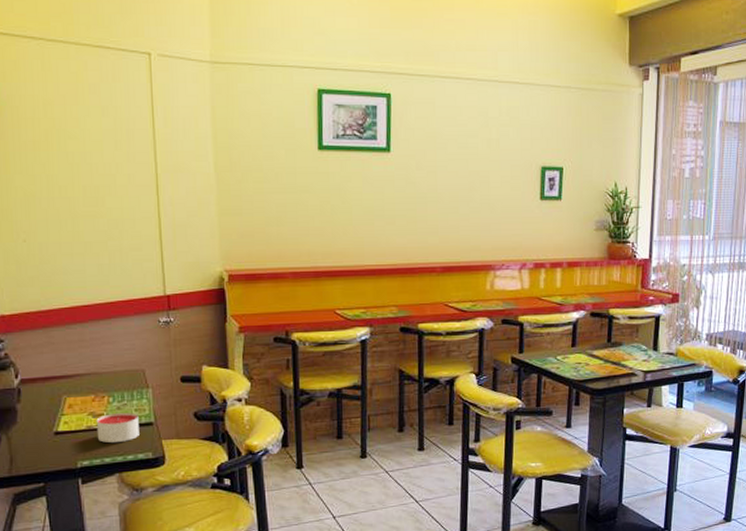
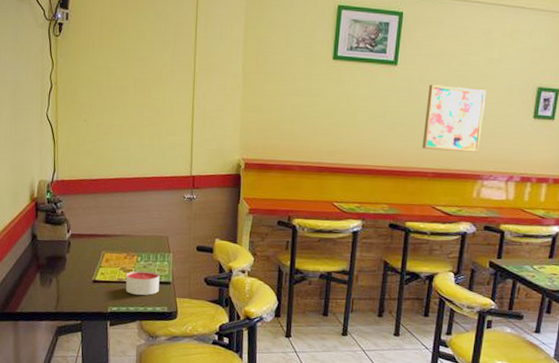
wall art: none [426,171,489,242] -> present [422,84,486,152]

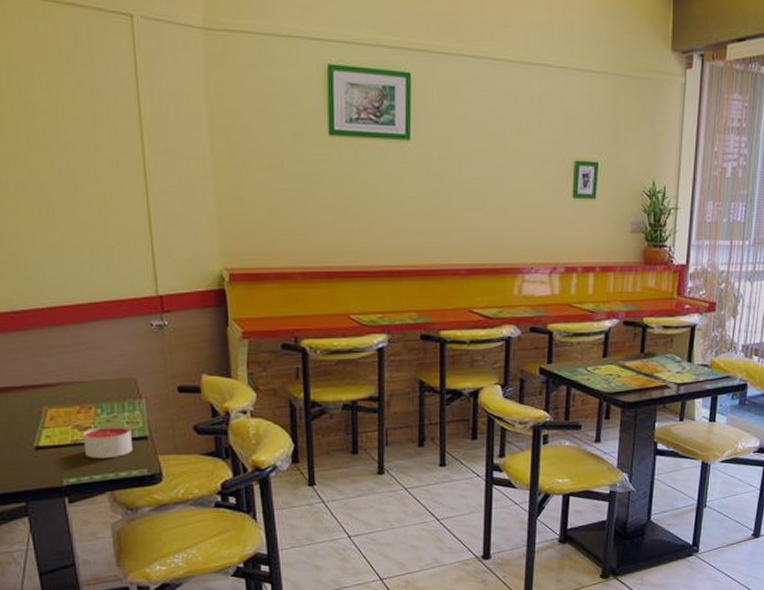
wall art: present [422,84,486,152] -> none [449,162,518,242]

